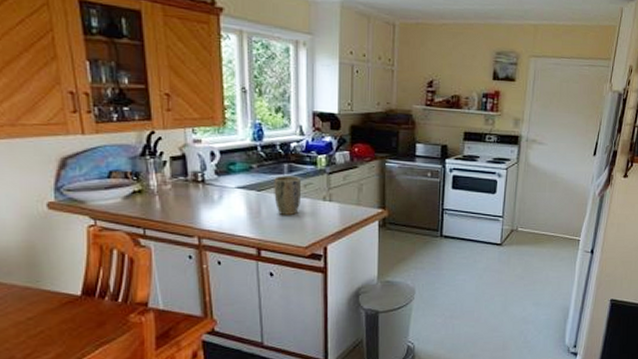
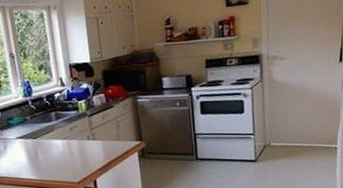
plant pot: present [274,175,301,216] -> none [45,122,69,157]

